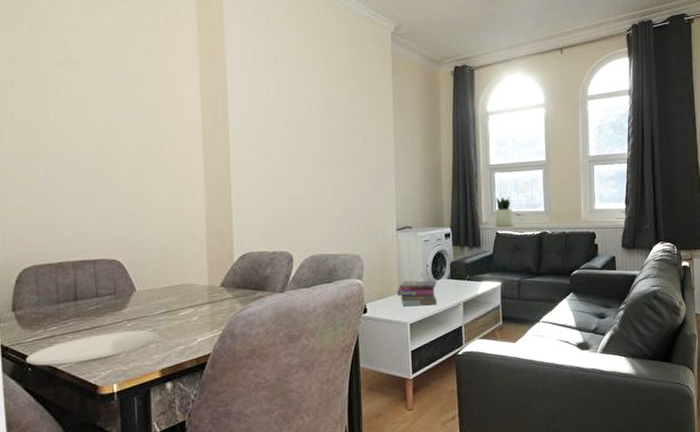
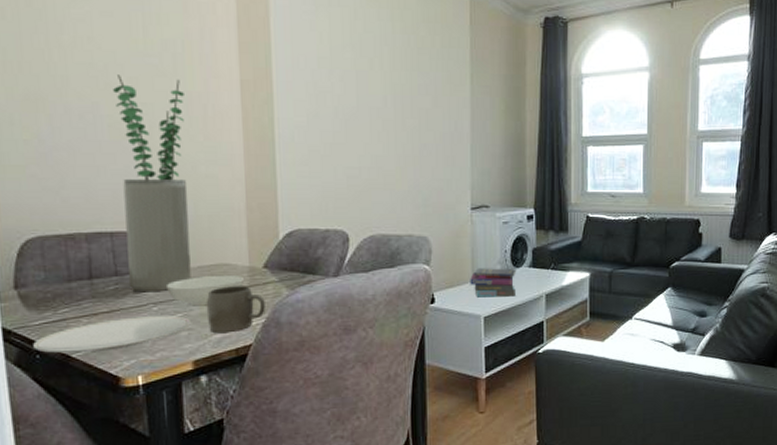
vase: none [98,128,160,311] -> present [113,75,191,293]
bowl: none [138,293,205,322] -> present [165,274,245,306]
mug: none [172,302,222,345] -> present [206,286,265,334]
planter: present [494,197,515,228] -> none [585,175,608,211]

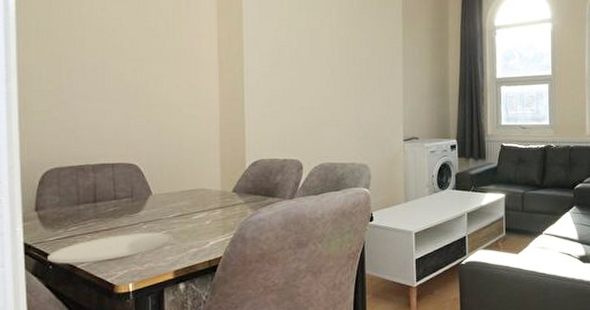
vase: present [113,75,191,293] -> none [119,37,174,214]
bowl: present [165,274,245,306] -> none [154,198,217,225]
mug: present [206,286,265,334] -> none [185,207,233,248]
books: present [470,268,517,298] -> none [403,190,442,216]

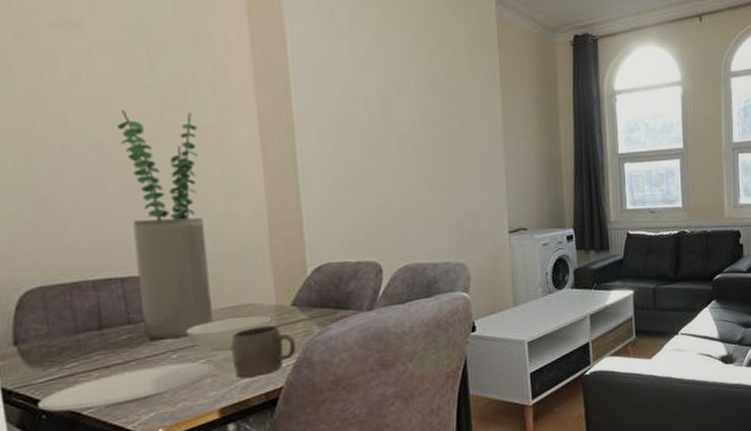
vase: none [119,37,174,214] -> present [117,110,213,341]
bowl: none [154,198,217,225] -> present [184,315,272,351]
mug: none [185,207,233,248] -> present [230,326,296,378]

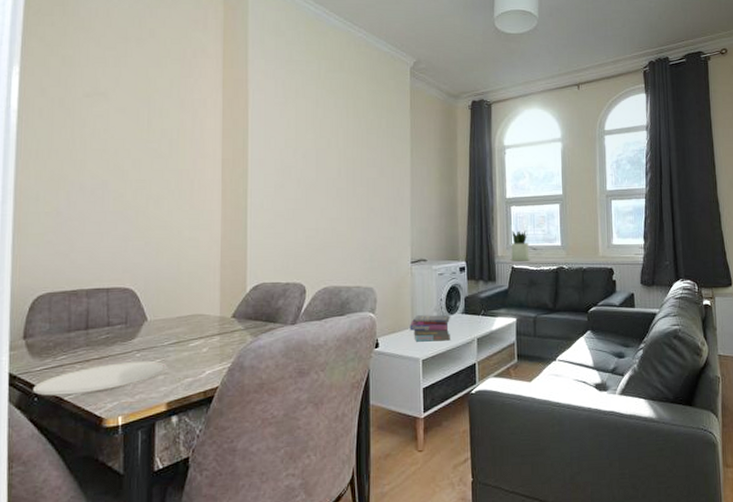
vase: present [117,110,213,341] -> none [118,158,176,341]
bowl: present [184,315,272,351] -> none [148,324,216,353]
mug: present [230,326,296,378] -> none [181,334,232,377]
books: none [511,291,559,323] -> present [410,315,451,342]
planter: none [625,191,648,228] -> present [510,231,531,262]

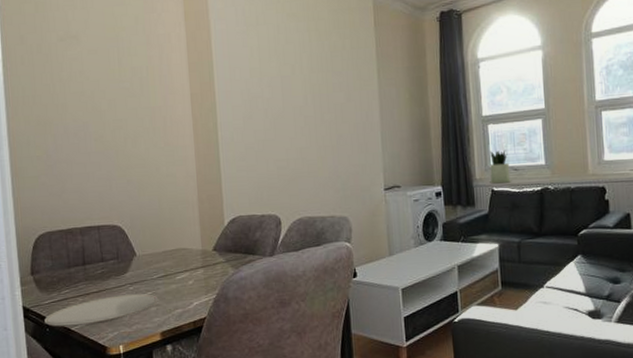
books: present [410,315,451,342] -> none [387,242,429,271]

